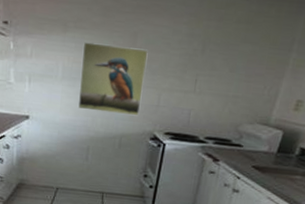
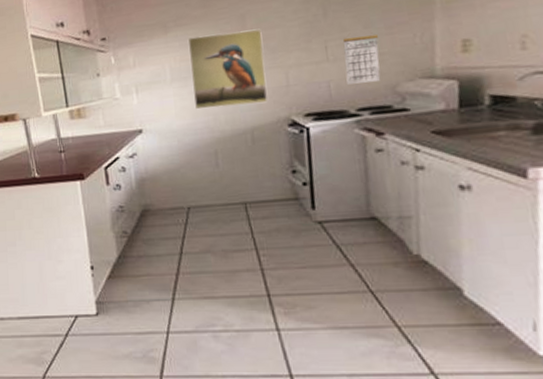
calendar: none [204,76,238,119] -> present [342,35,381,85]

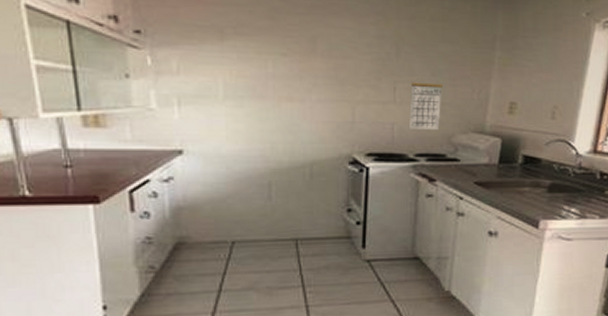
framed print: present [187,28,268,110] -> none [248,51,333,137]

